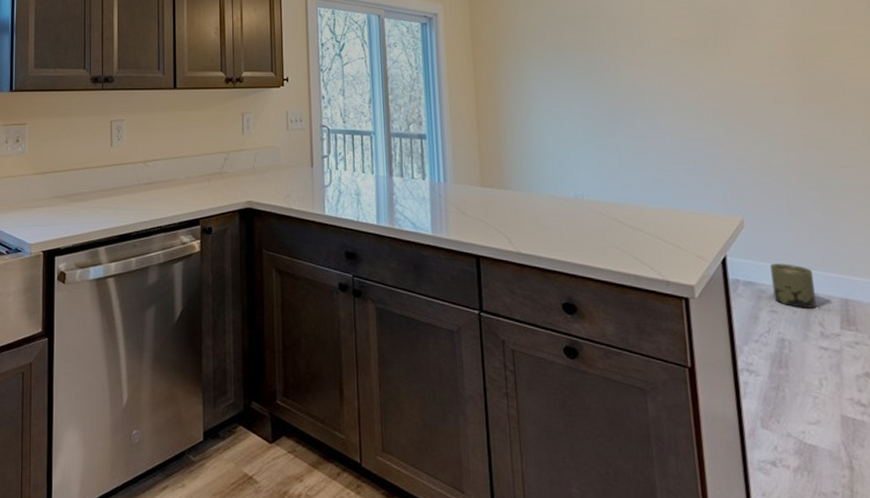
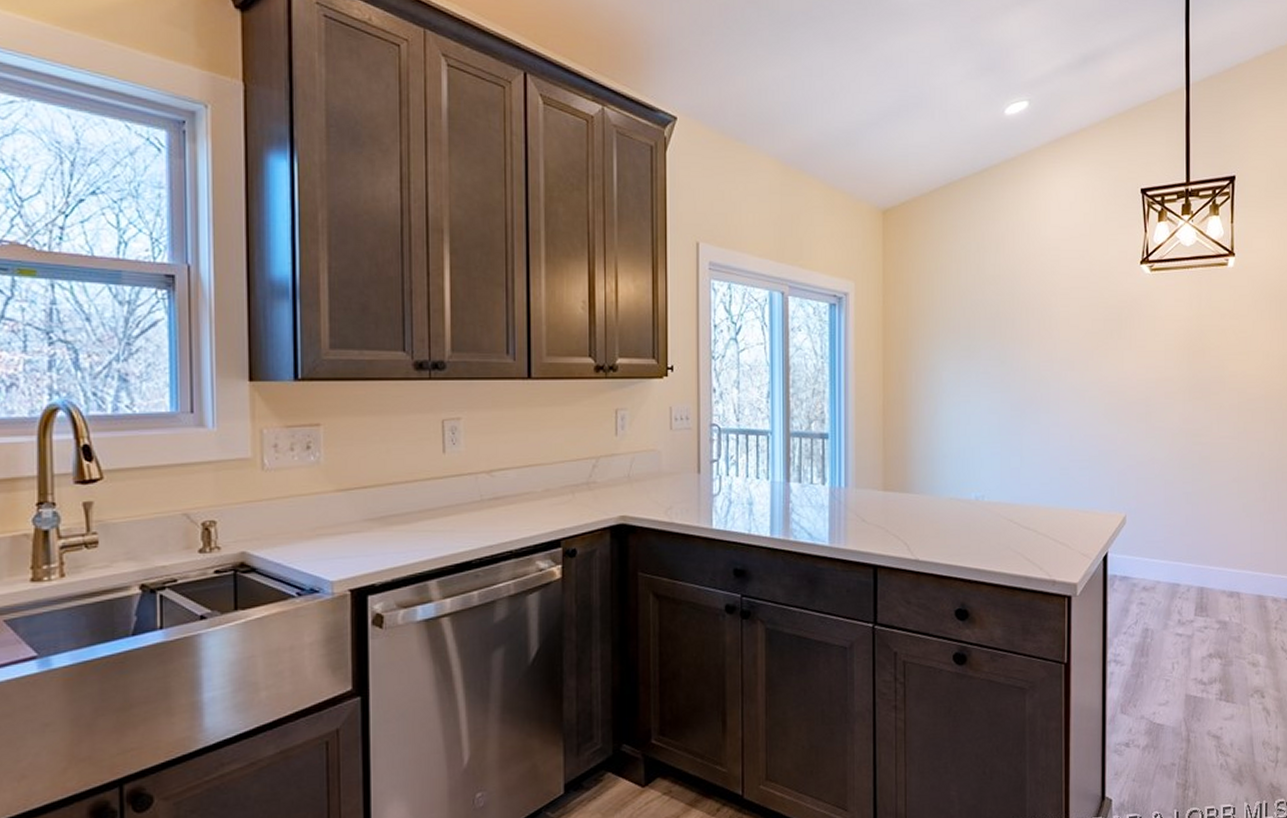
planter: present [770,263,816,309] -> none [1144,557,1178,599]

